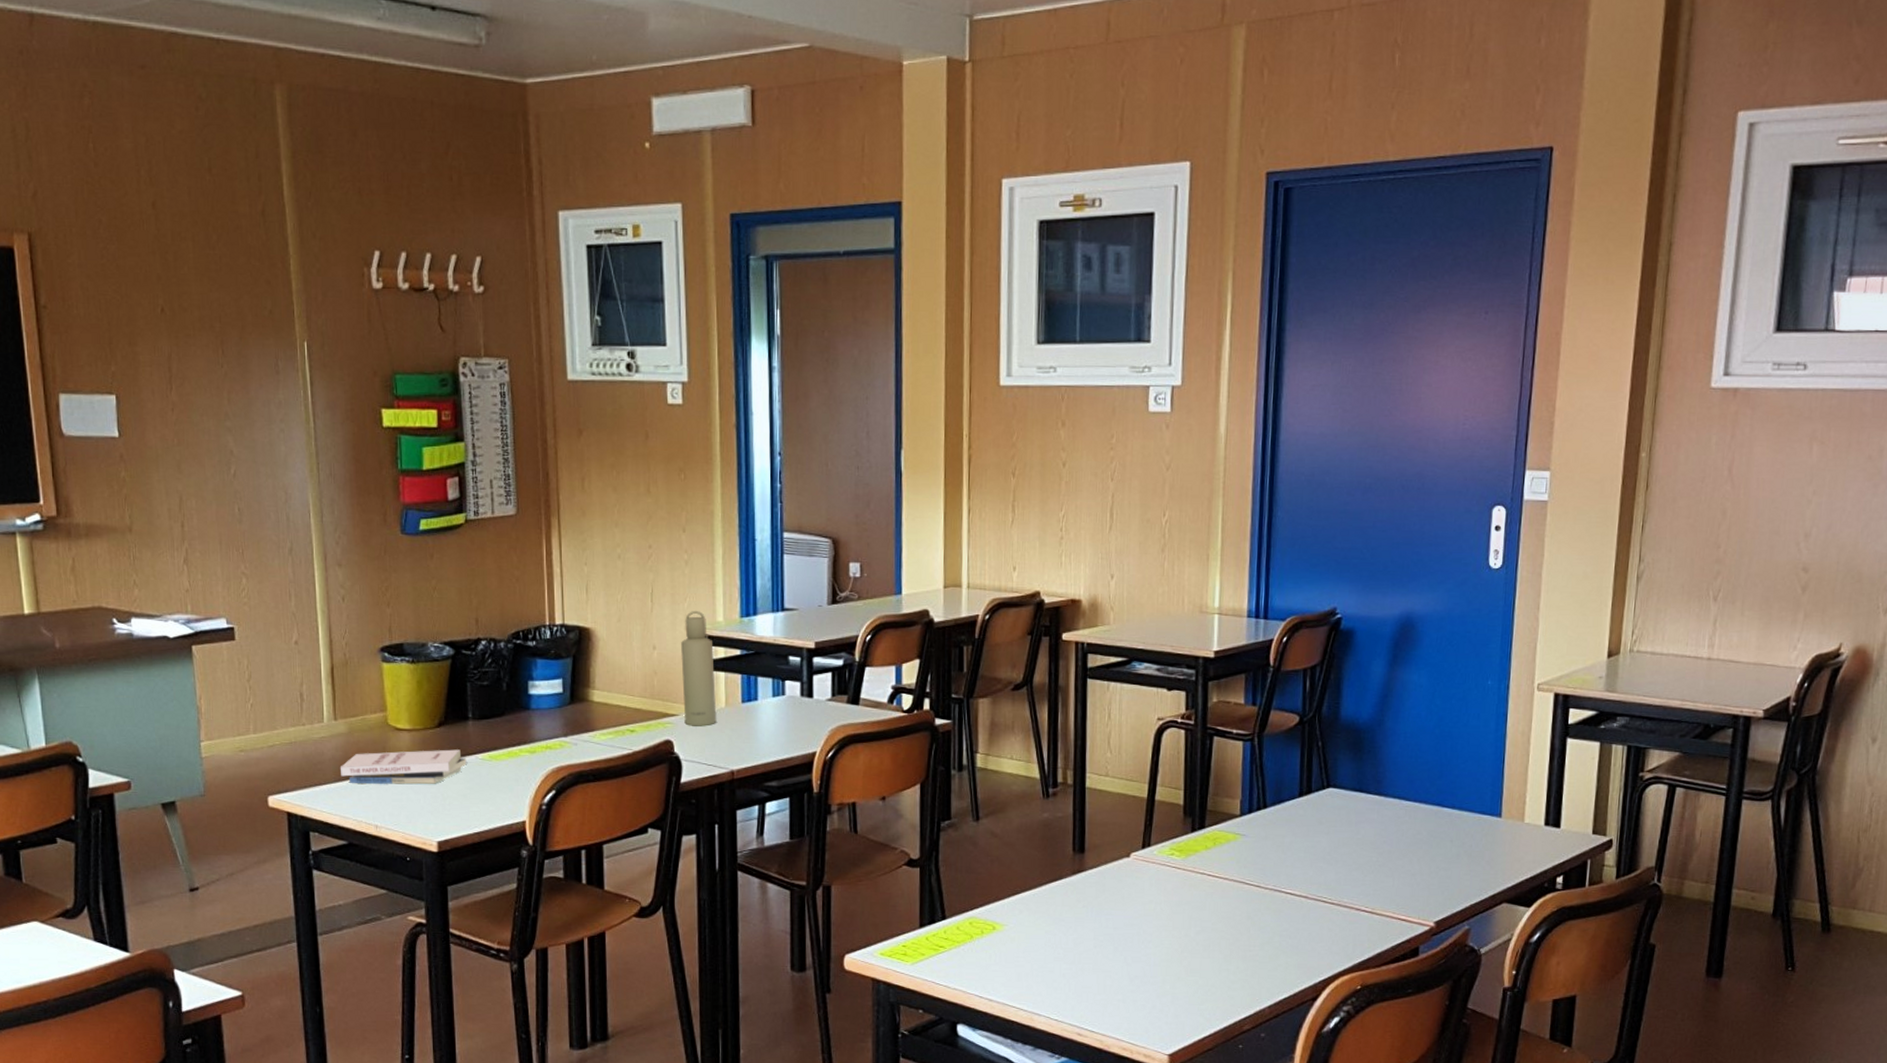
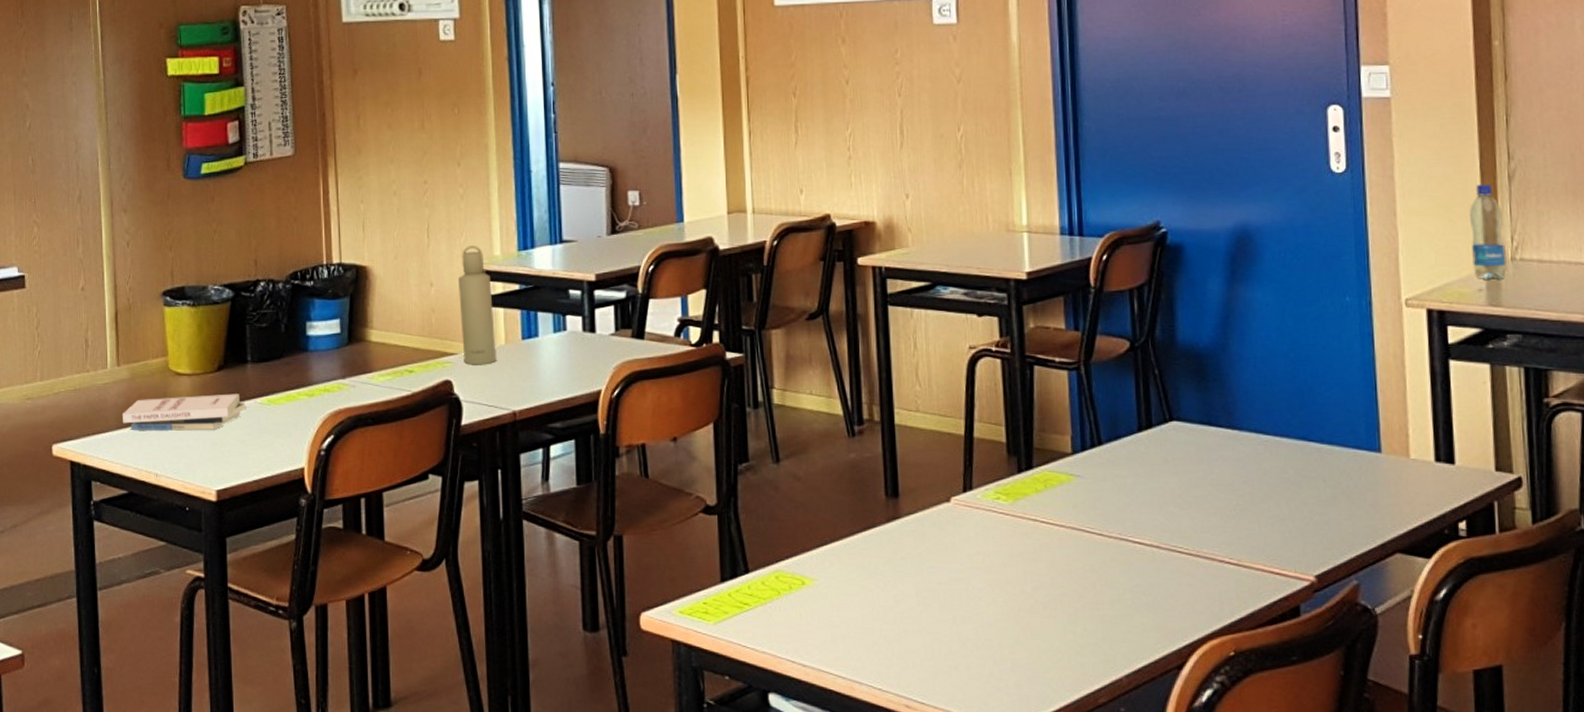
bottle: none [1597,583,1628,670] -> present [1470,184,1507,281]

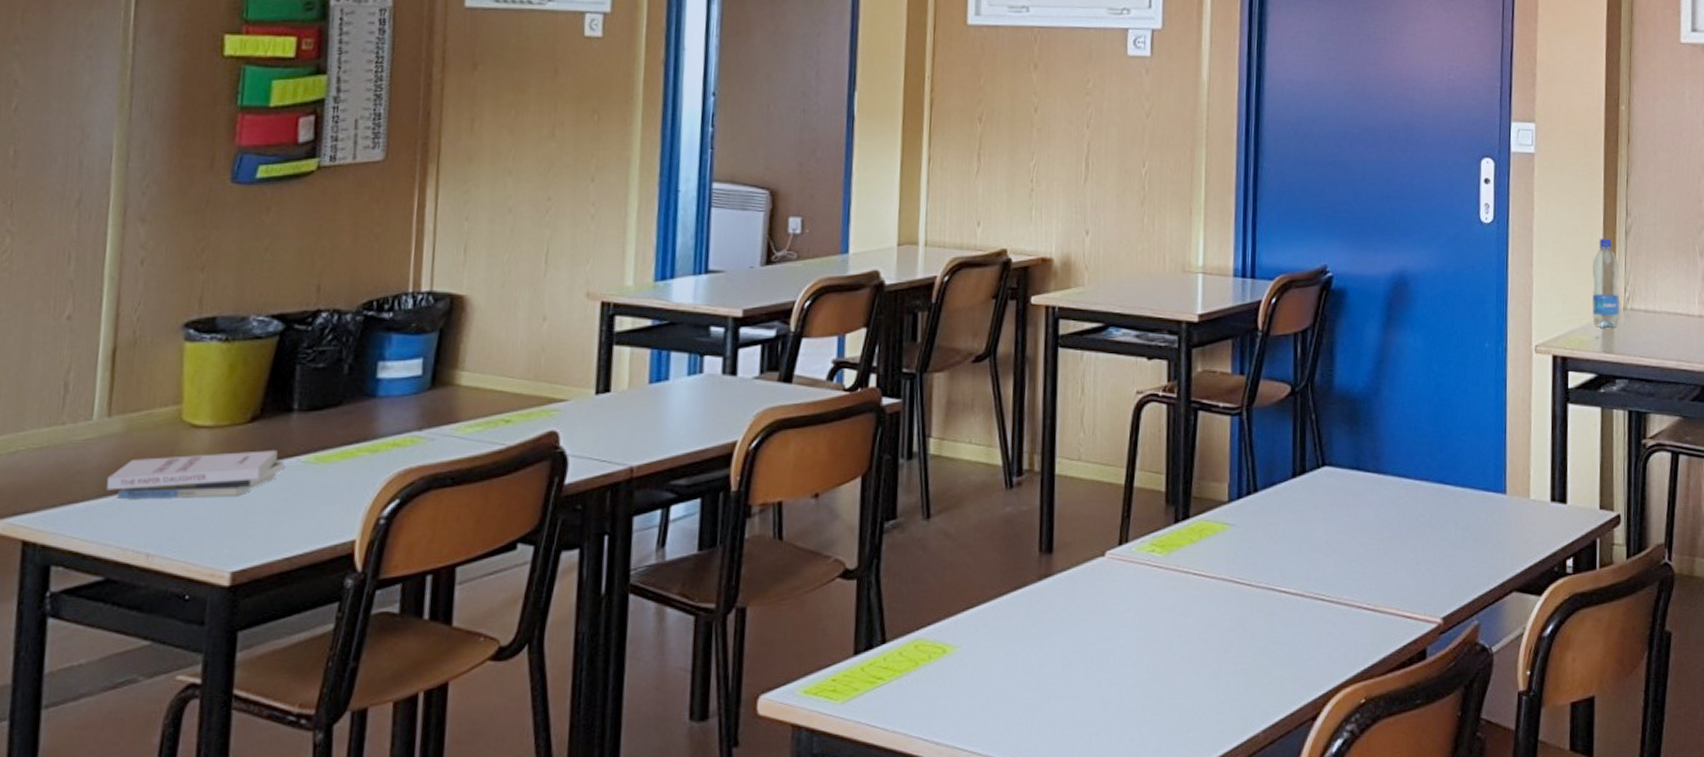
bottle: present [459,246,497,365] -> none [575,274,619,413]

